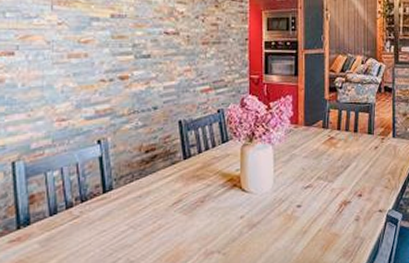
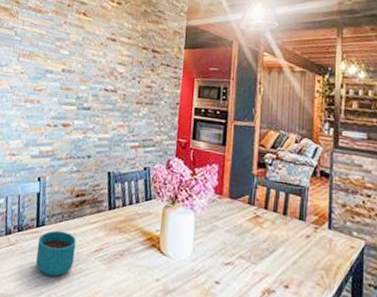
cup: none [107,191,151,241] -> present [35,230,76,277]

